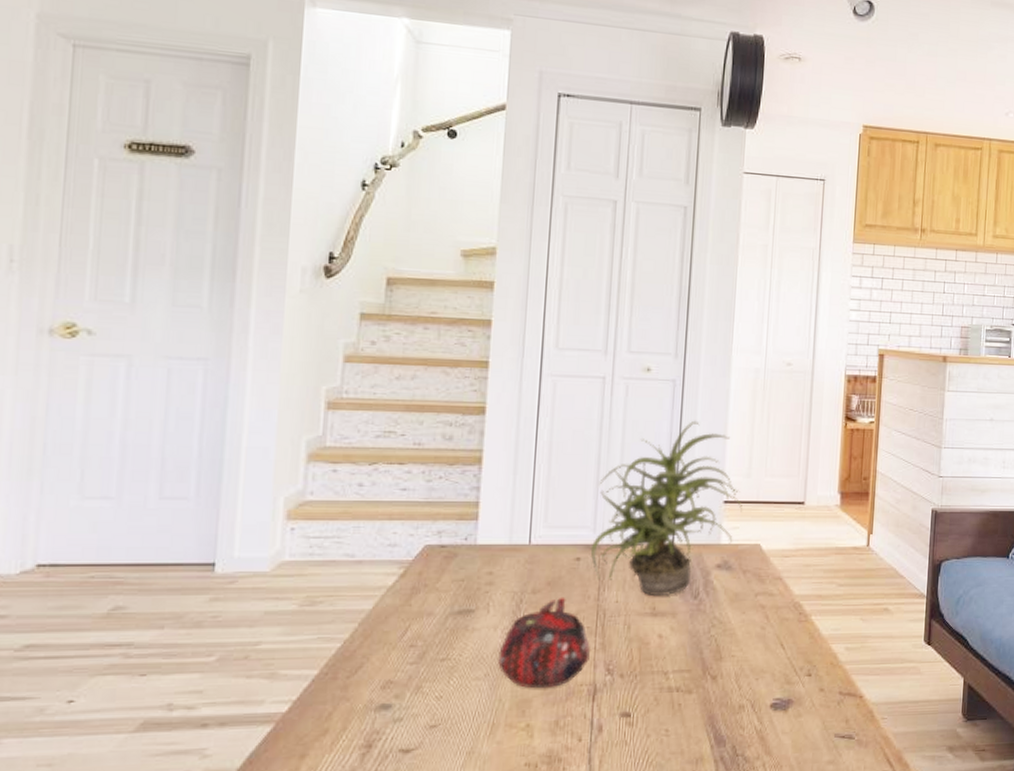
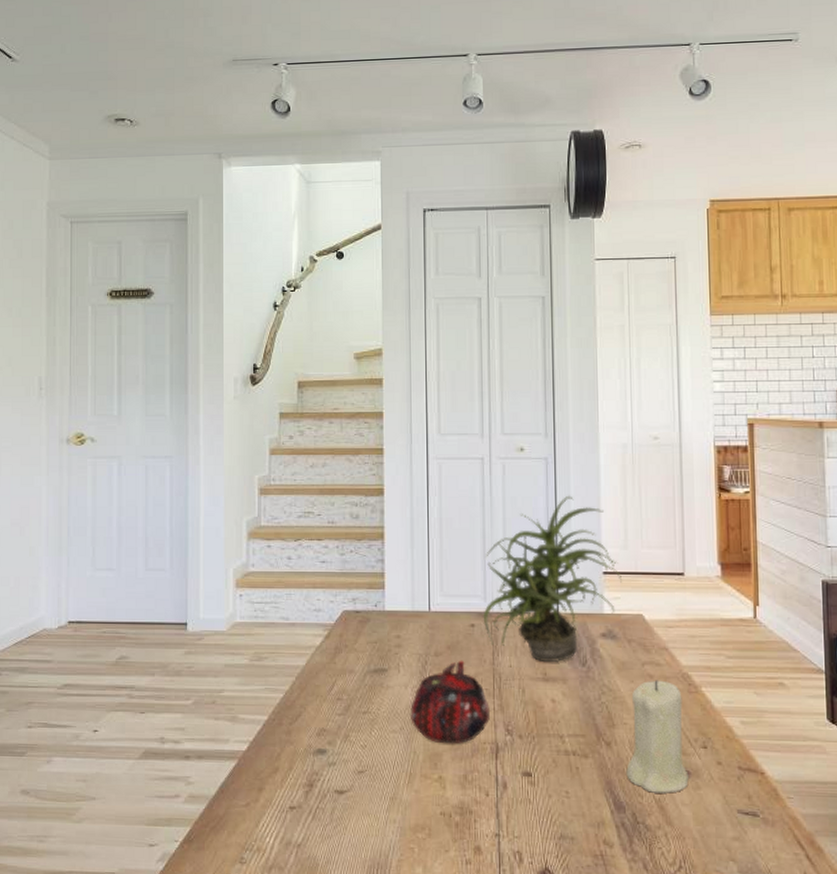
candle: none [729,610,792,724] -> present [626,680,689,793]

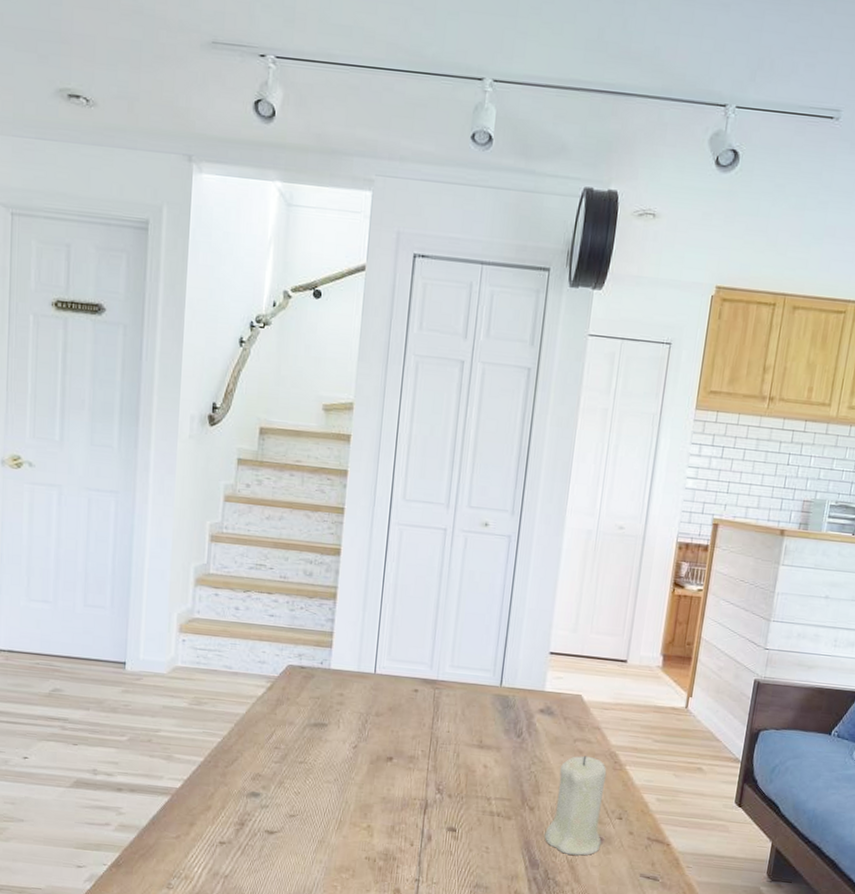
teapot: present [410,660,491,744] -> none [345,721,425,798]
potted plant: present [483,495,622,662] -> none [426,575,567,732]

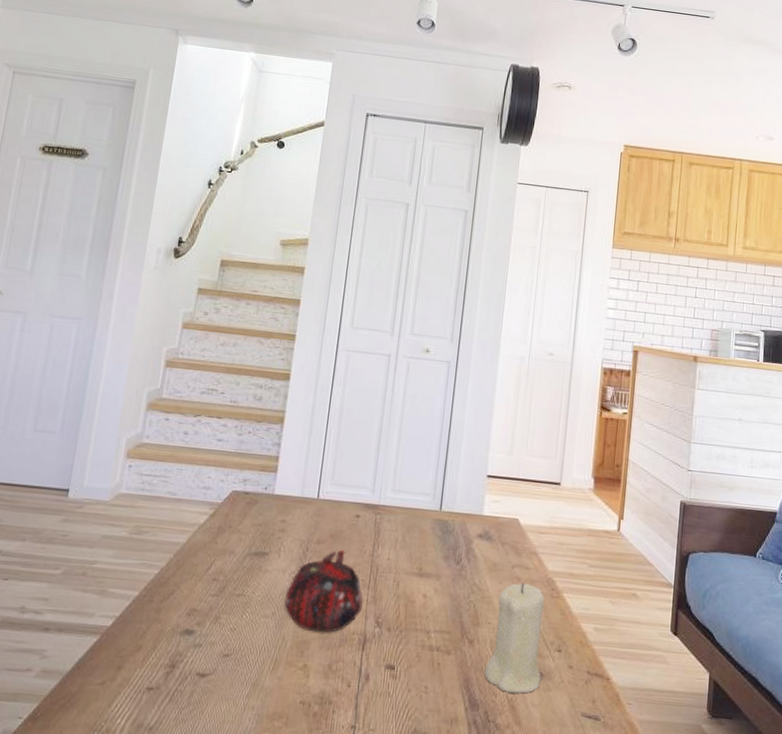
teapot: none [345,721,425,798] -> present [284,549,364,633]

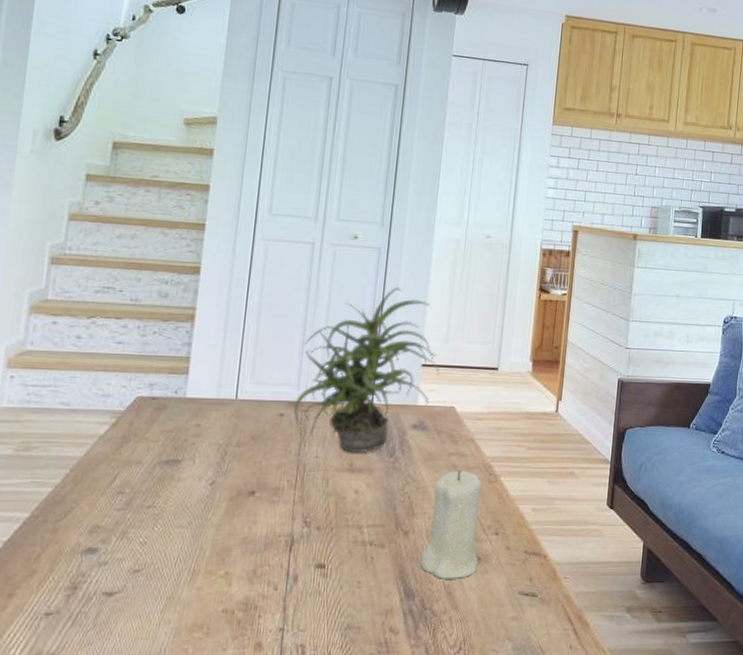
teapot: present [284,549,364,633] -> none [201,450,290,538]
potted plant: none [368,399,504,558] -> present [293,286,439,452]

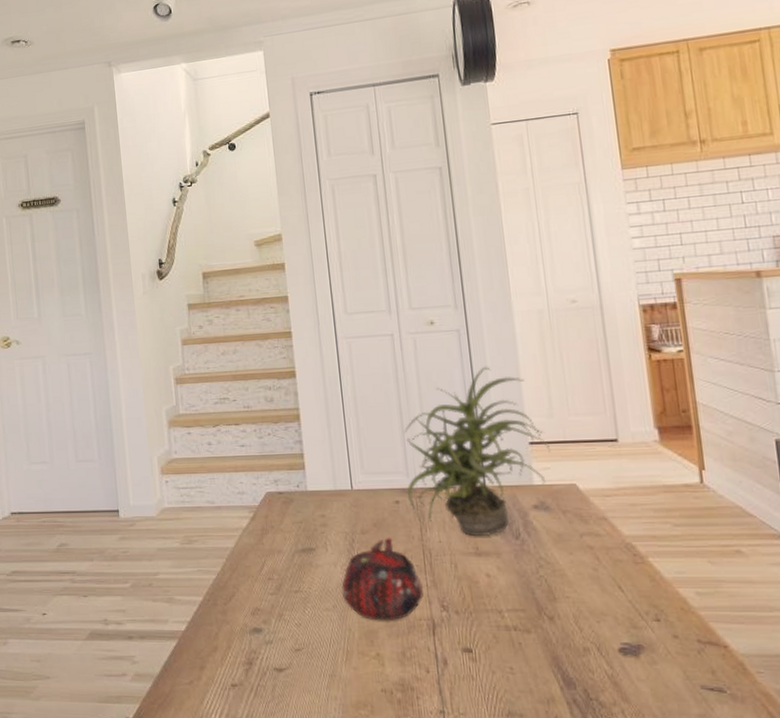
teapot: none [201,450,290,538] -> present [341,537,424,621]
candle: present [420,470,482,579] -> none [572,551,643,669]

